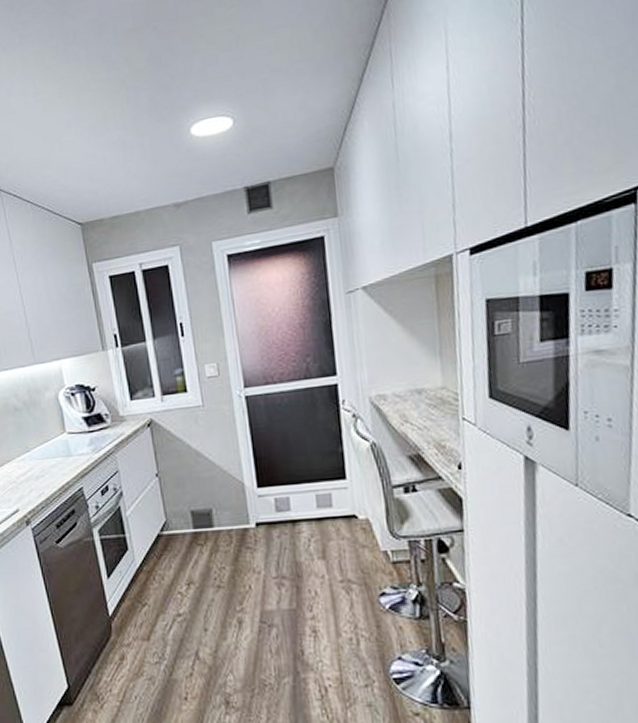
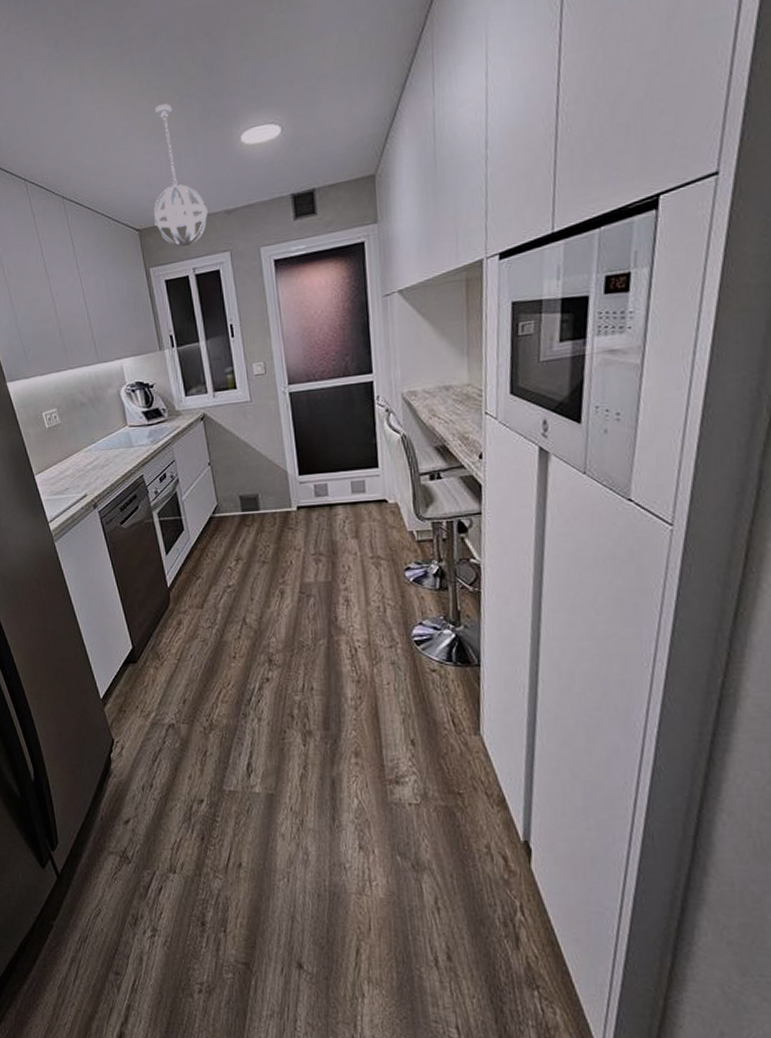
pendant light: none [97,95,155,241] -> present [153,103,208,247]

